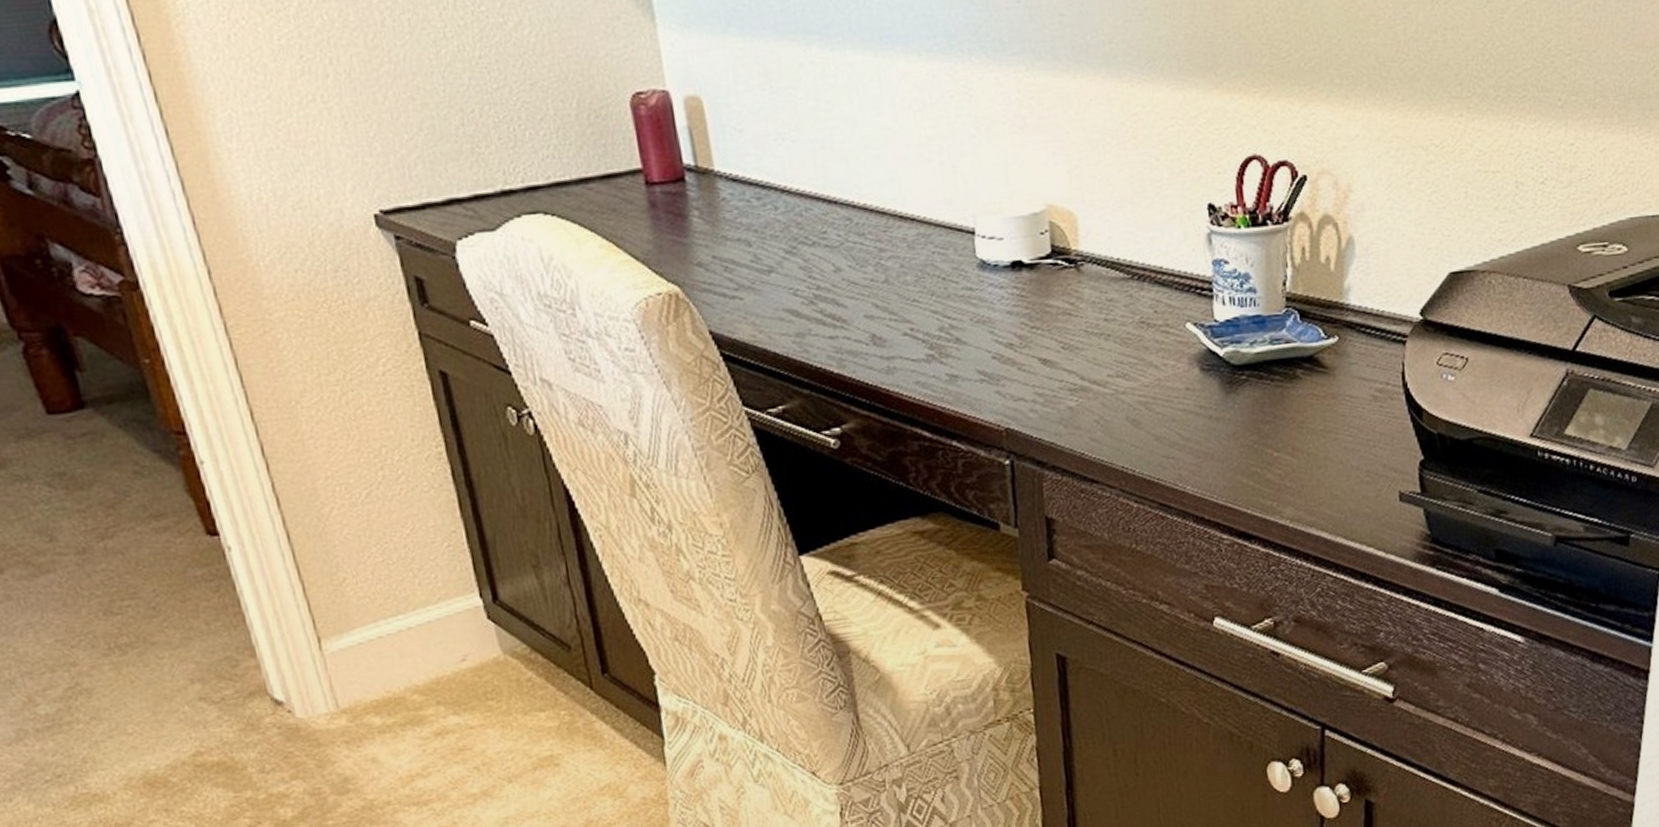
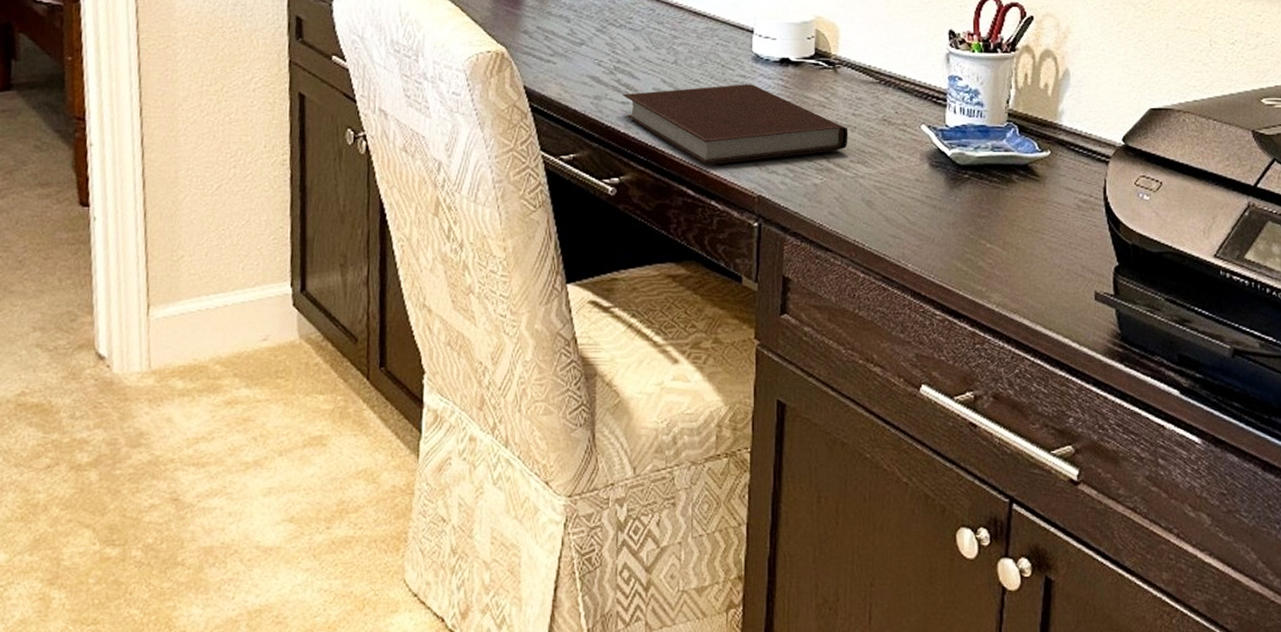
notebook: none [829,297,1103,401] -> present [623,84,848,166]

